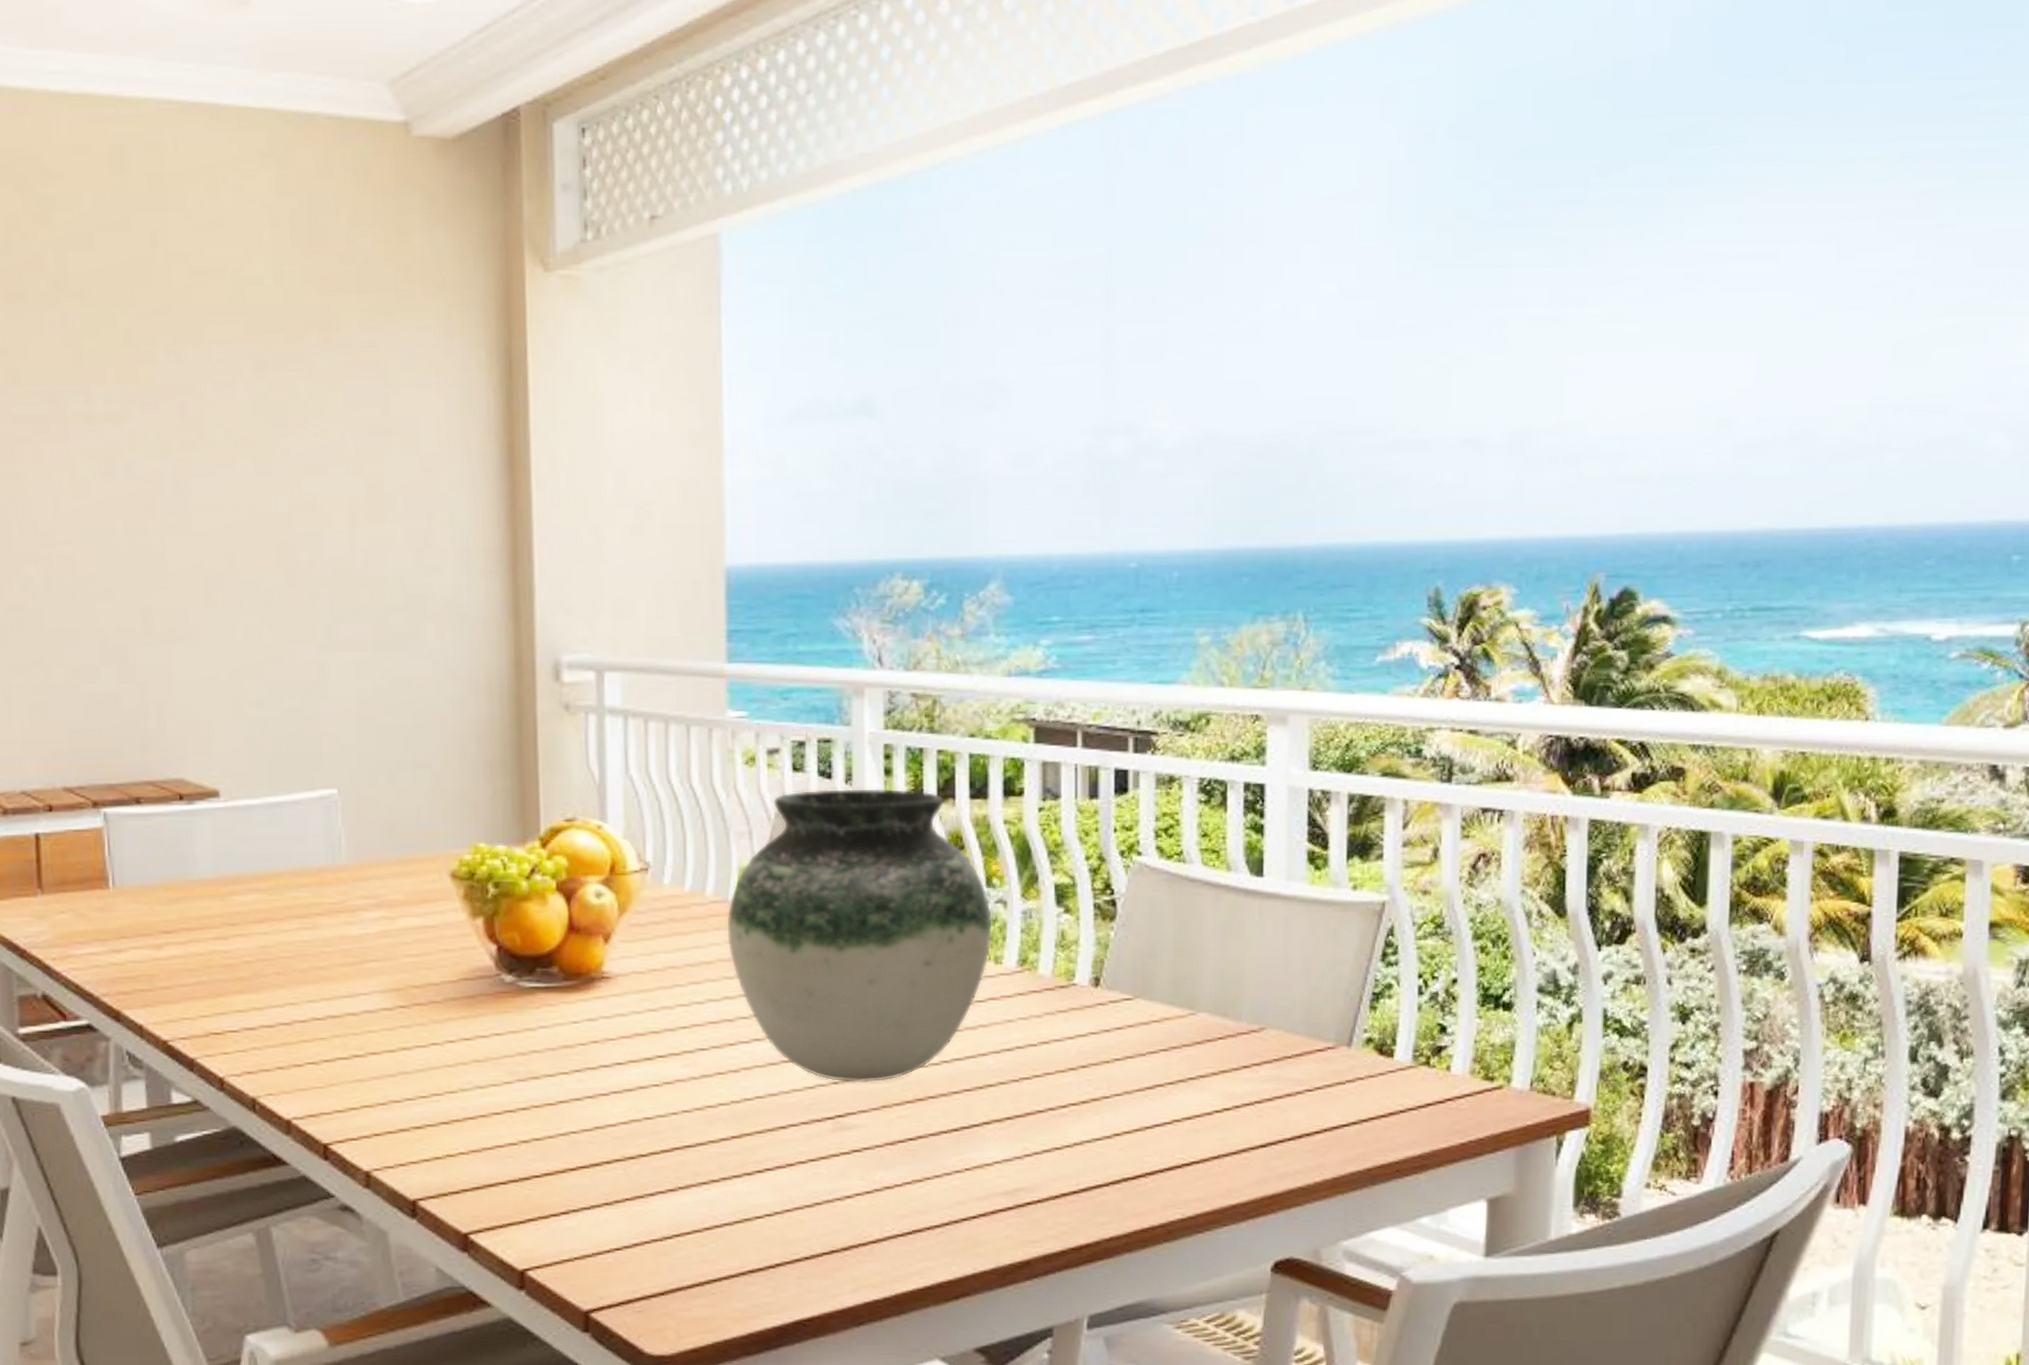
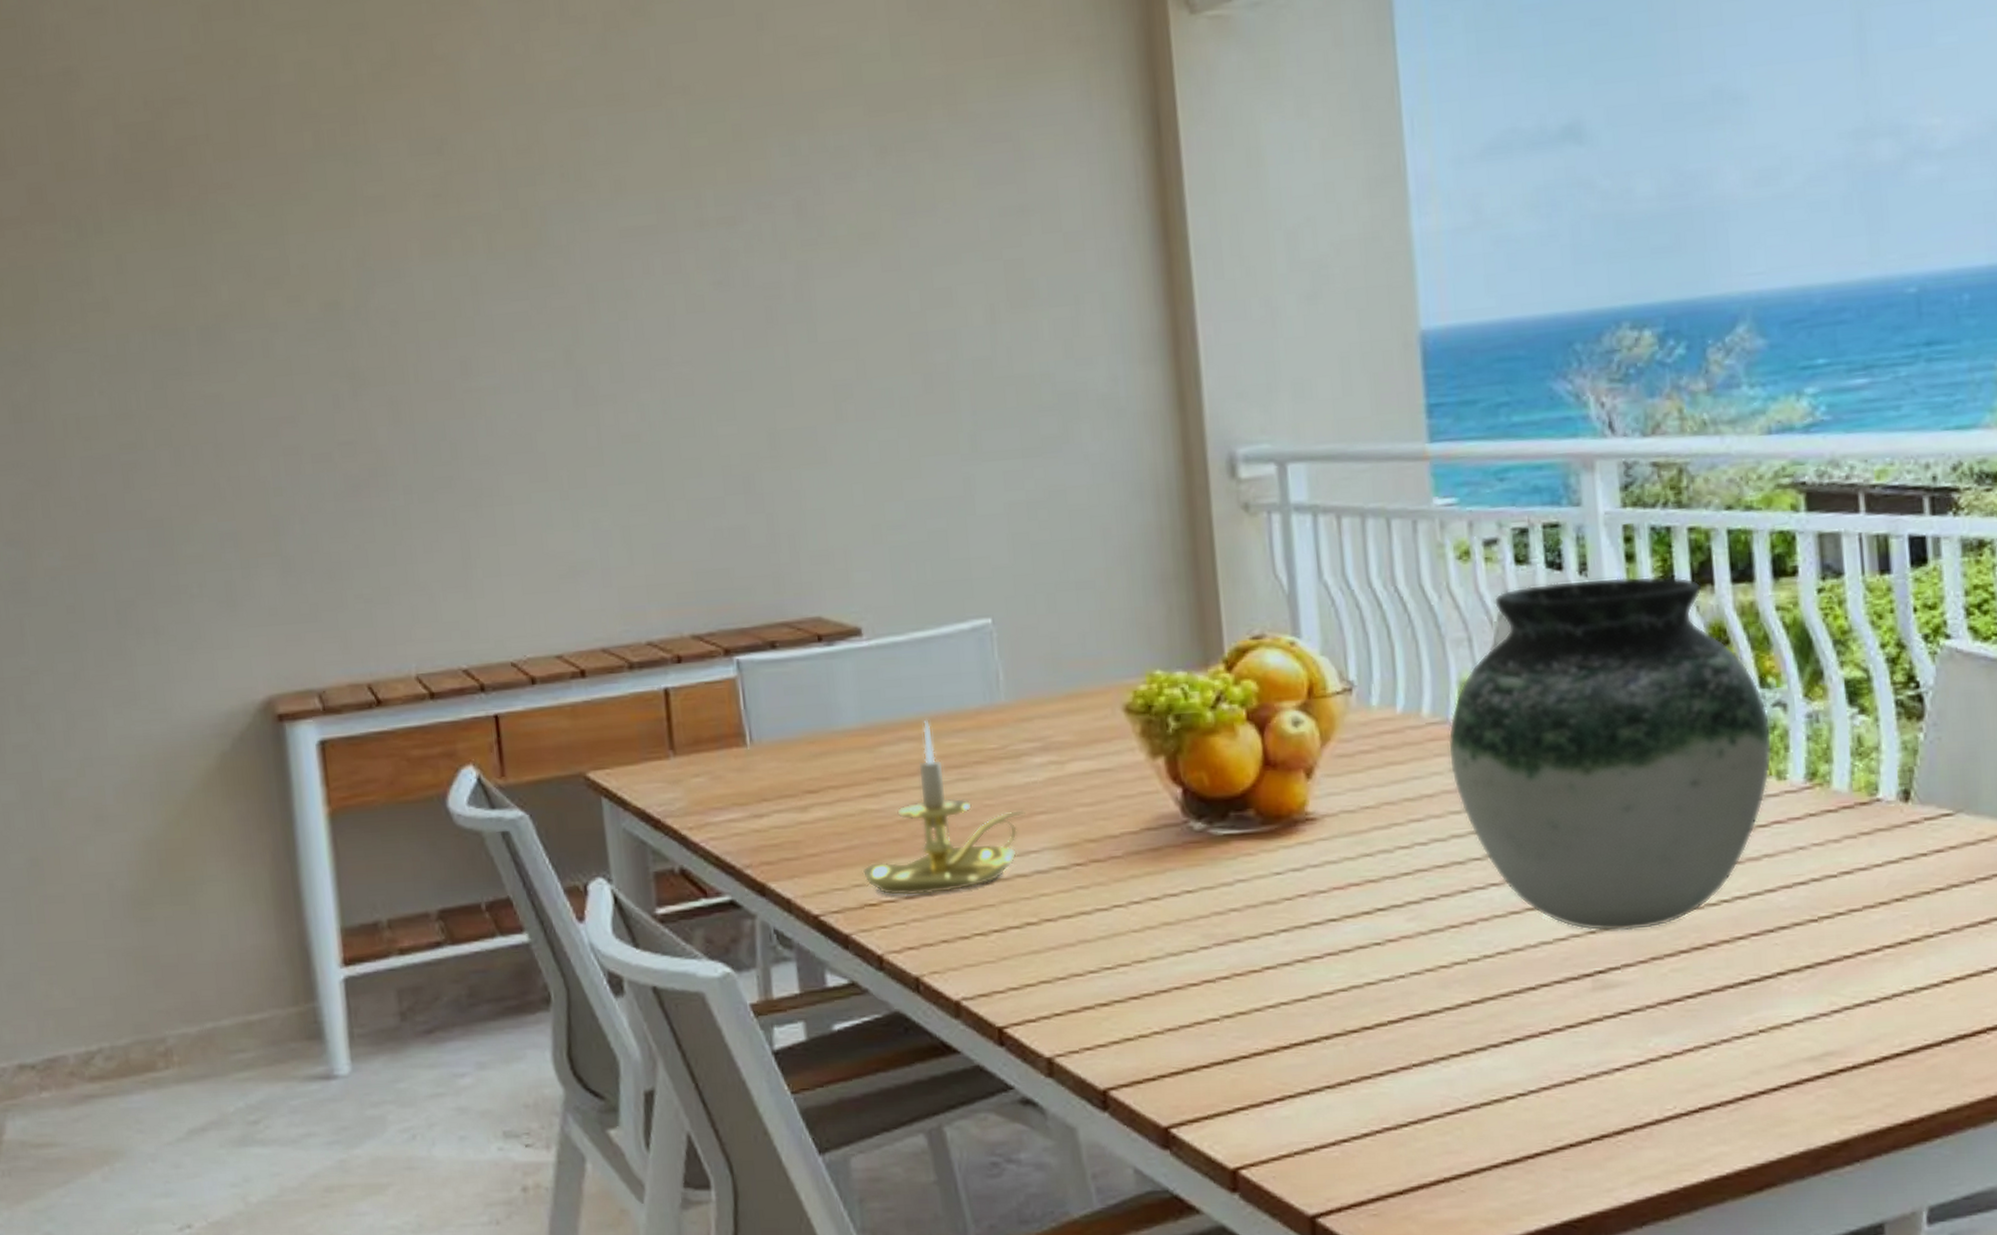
candle holder: none [209,874,358,1027] -> present [862,719,1025,896]

